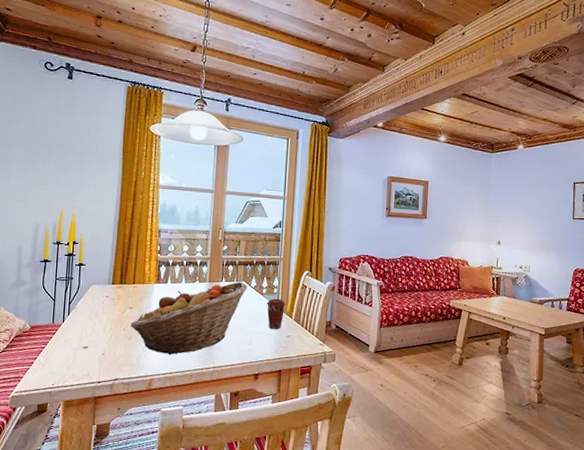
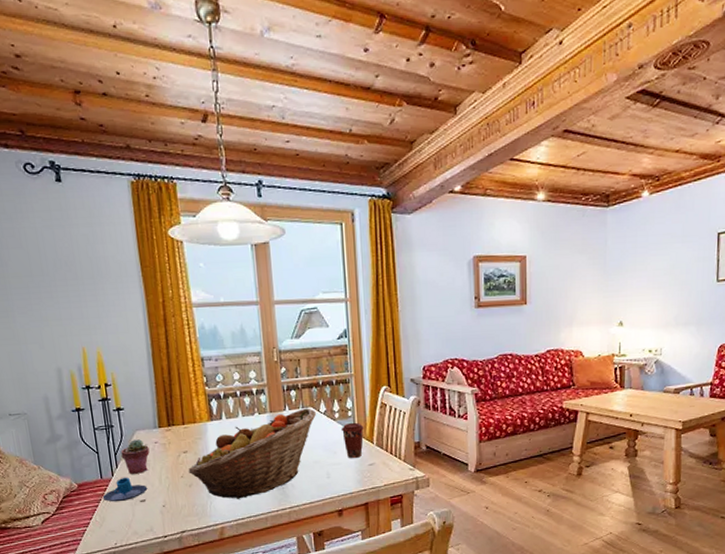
mug: none [50,324,92,346] -> present [102,477,148,502]
potted succulent: none [74,292,100,323] -> present [120,439,150,474]

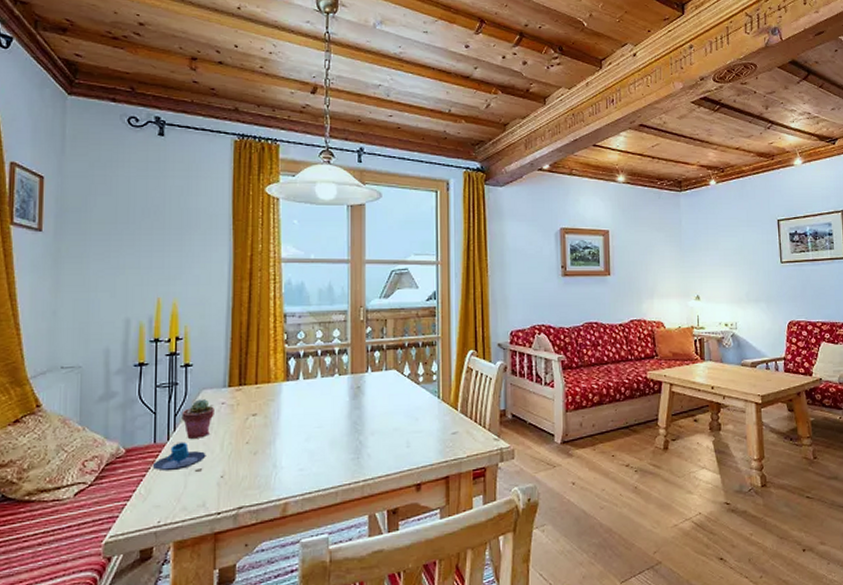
fruit basket: present [188,408,316,499] -> none [255,370,399,470]
coffee cup: present [341,422,364,459] -> none [424,387,449,427]

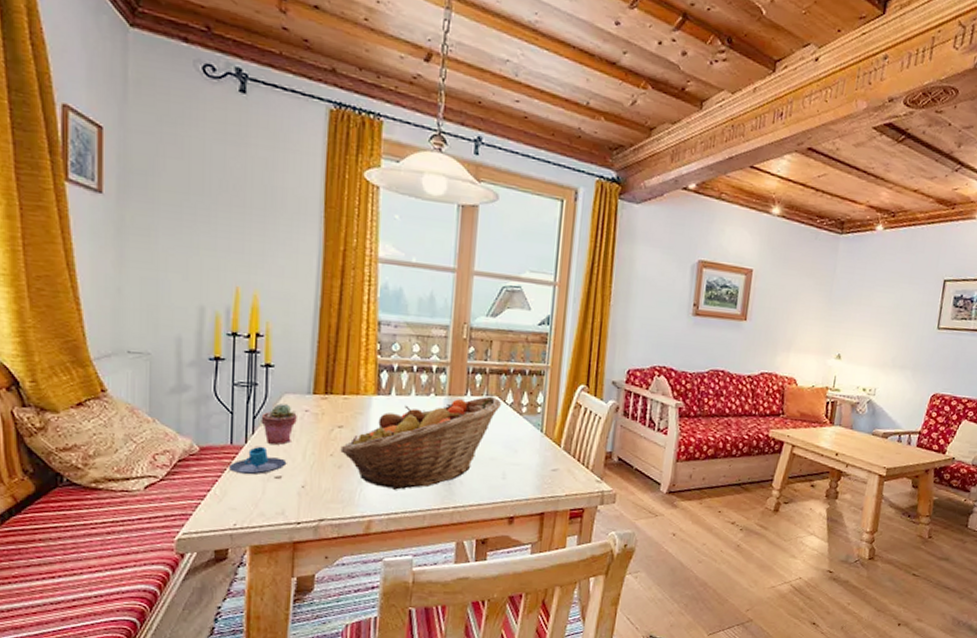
fruit basket: none [255,370,399,470] -> present [340,396,501,490]

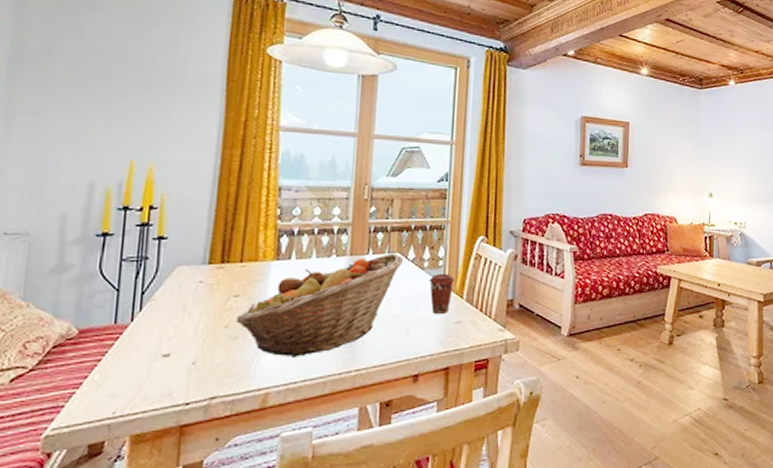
mug: present [228,446,287,475] -> none [110,323,177,356]
potted succulent: present [261,403,297,445] -> none [150,276,190,320]
coffee cup: none [526,419,553,461] -> present [428,273,455,315]

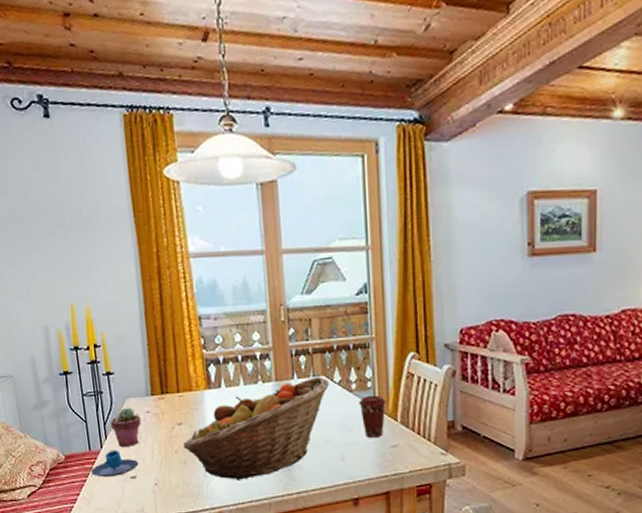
mug: none [110,323,177,356] -> present [90,450,139,478]
potted succulent: none [150,276,190,320] -> present [110,408,141,447]

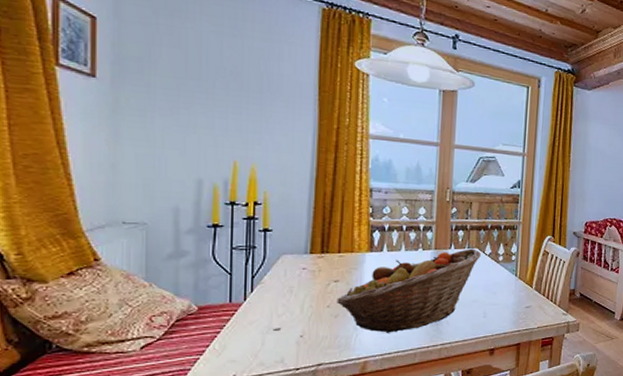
mug: present [90,450,139,478] -> none [227,302,286,329]
potted succulent: present [110,408,141,447] -> none [259,263,295,300]
coffee cup: present [358,395,386,439] -> none [503,266,525,301]

